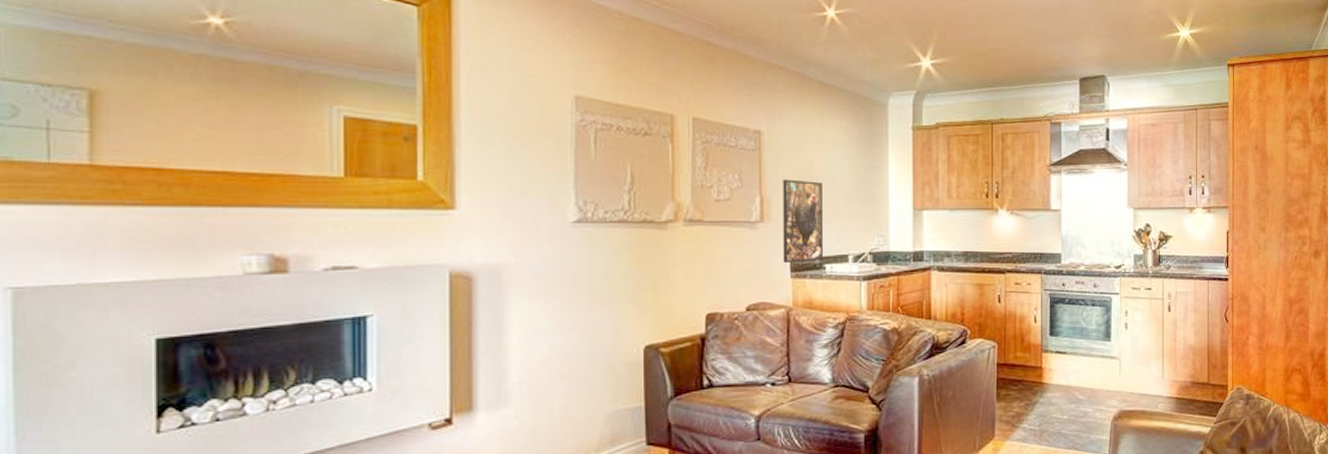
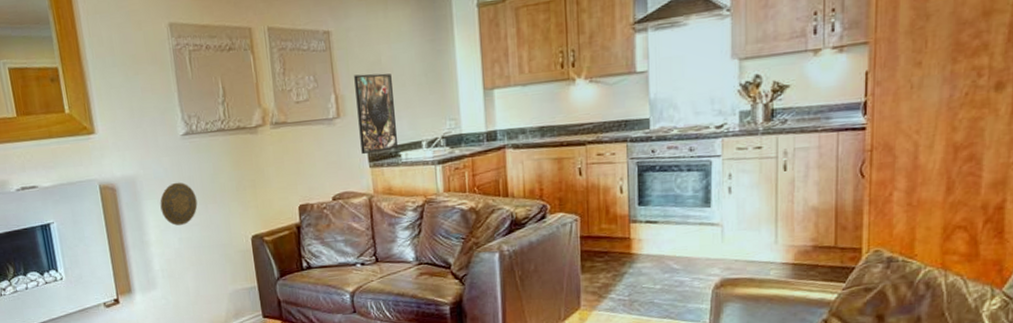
decorative plate: none [531,276,581,328] -> present [160,182,198,226]

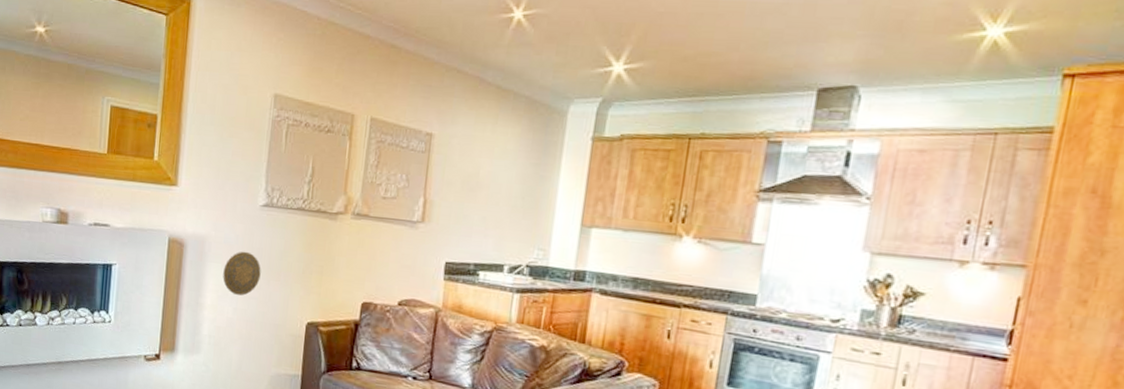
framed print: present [354,73,399,155] -> none [438,183,487,267]

